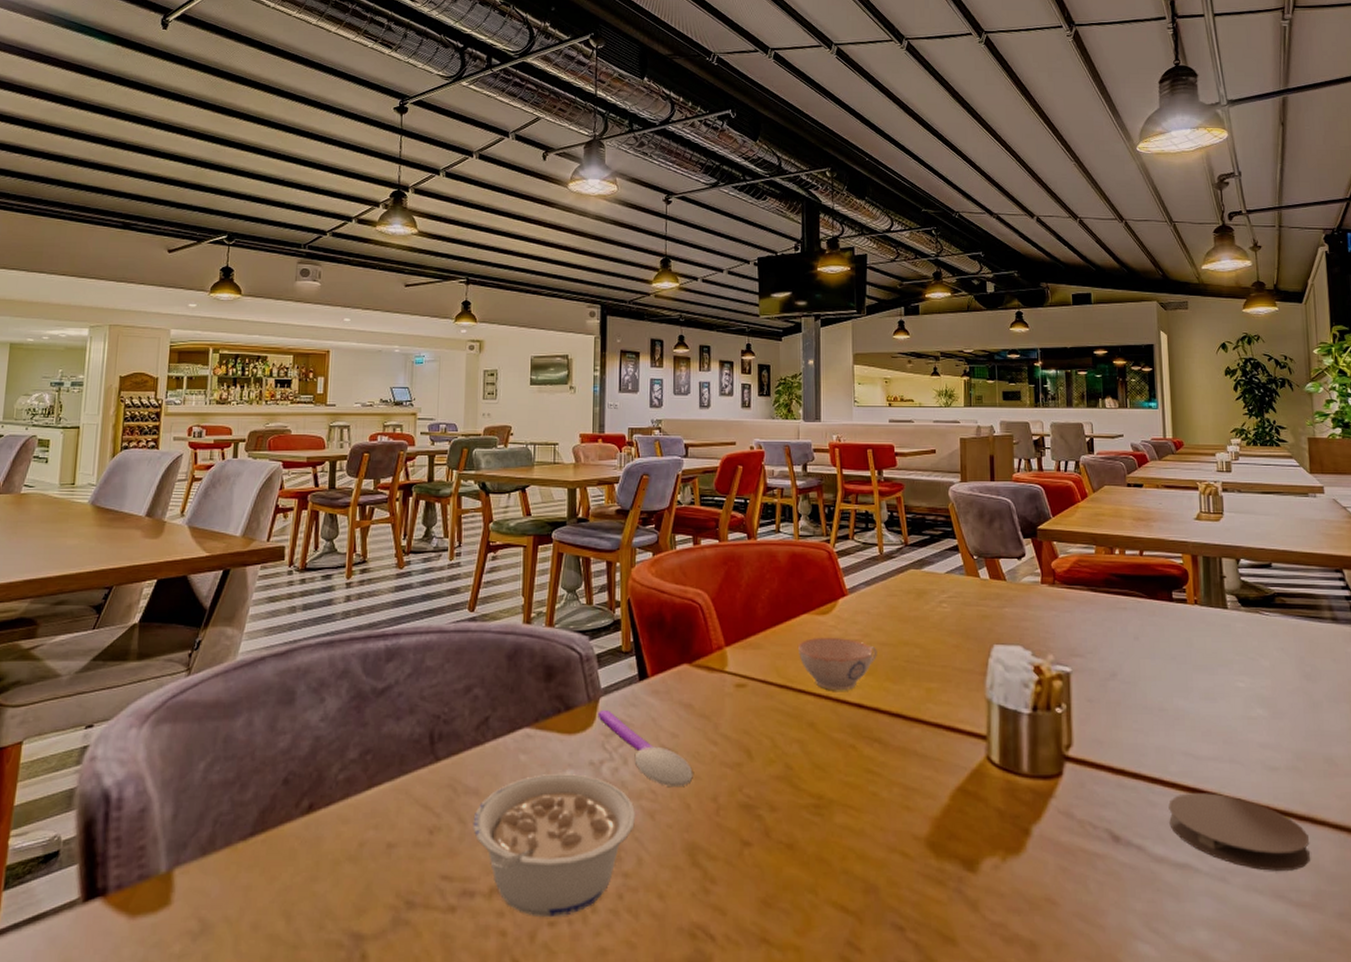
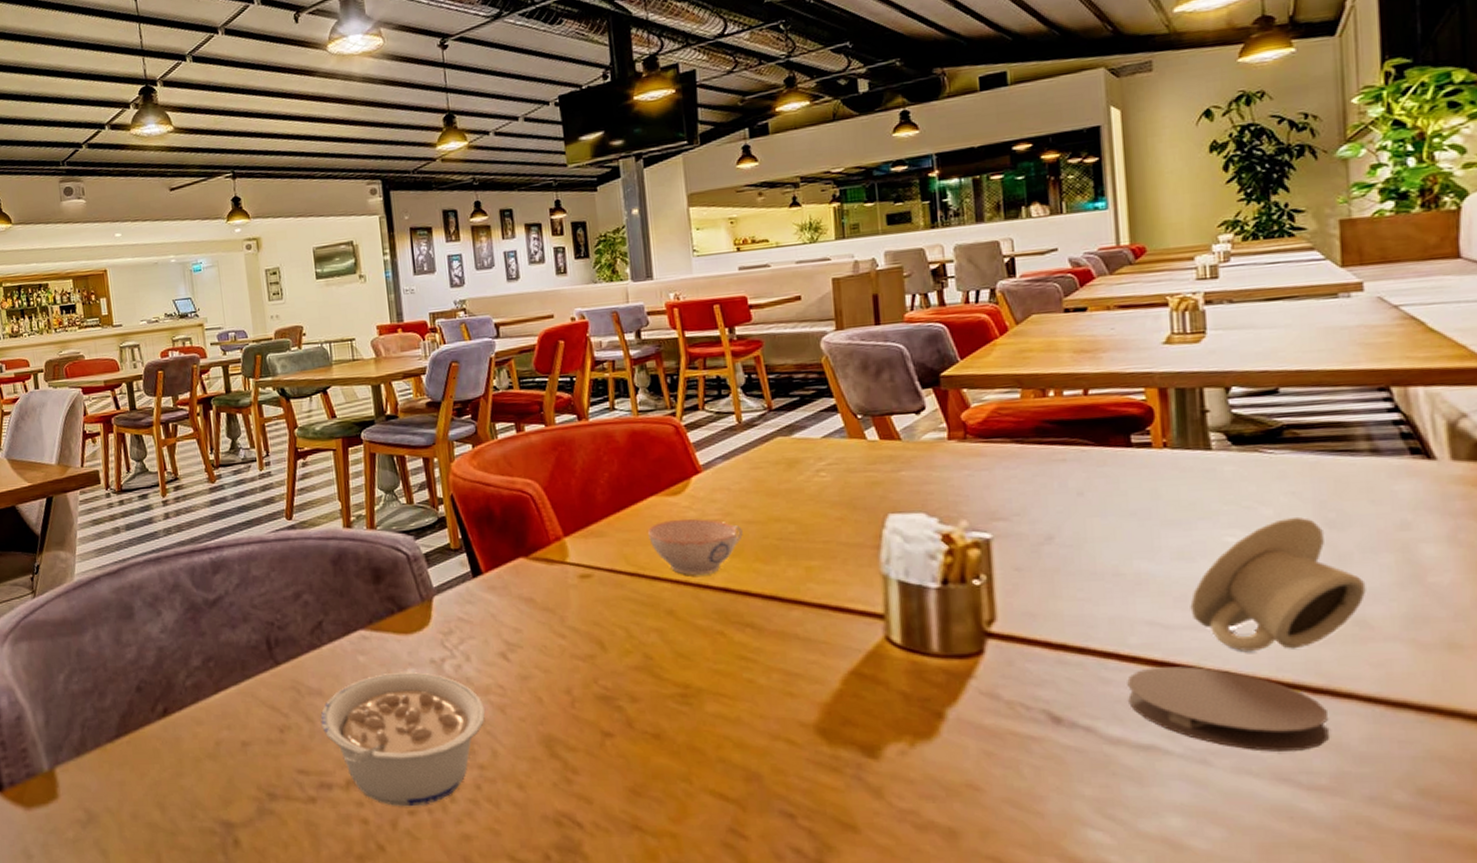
spoon: present [598,709,693,786] -> none [433,608,542,681]
cup: none [1213,668,1332,781] -> present [1190,516,1366,651]

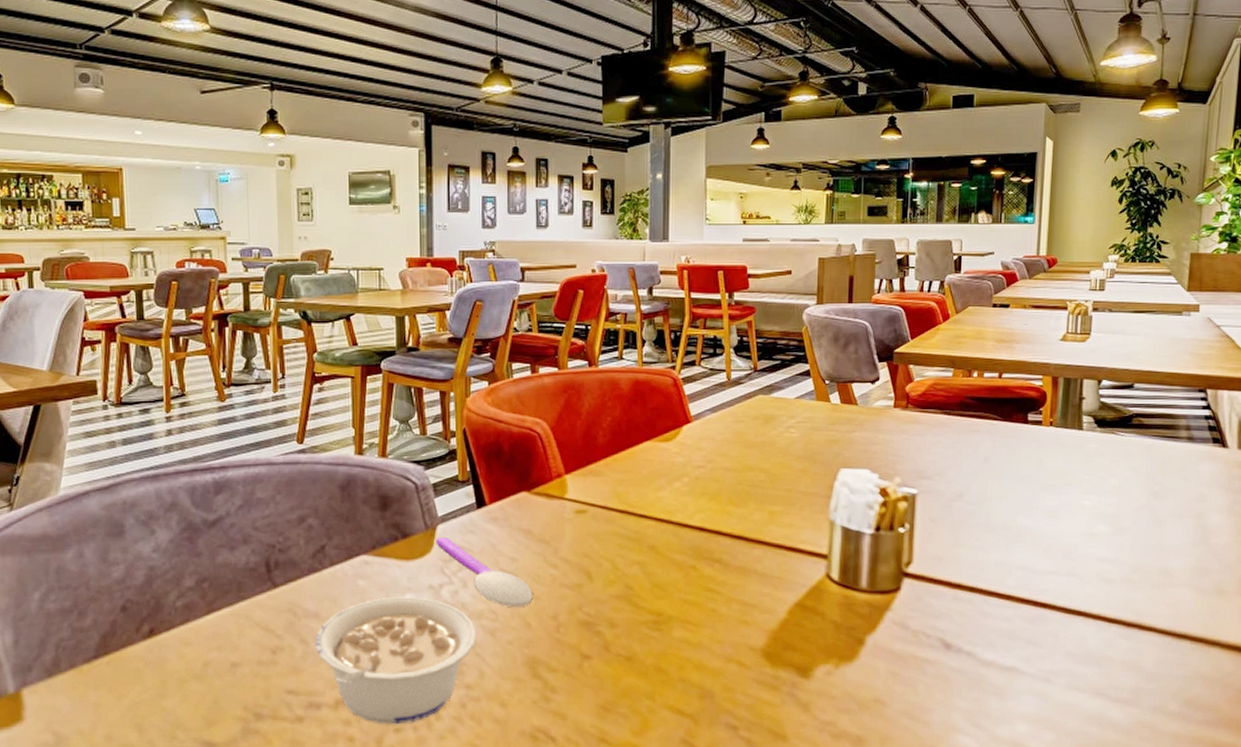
spoon: none [433,608,542,681] -> present [436,536,533,607]
teacup: present [648,518,743,576] -> none [640,463,721,515]
coaster: present [1127,666,1329,752] -> none [1001,604,1134,672]
cup: present [1190,516,1366,651] -> none [1053,487,1172,593]

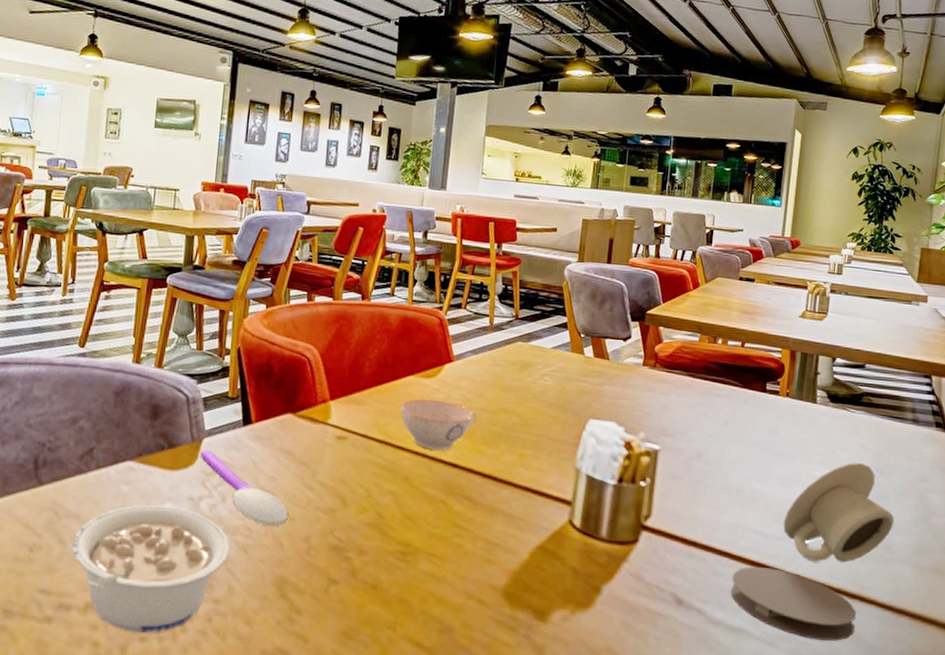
teacup: none [640,463,721,515] -> present [400,398,477,450]
coaster: none [1001,604,1134,672] -> present [730,566,856,641]
cup: none [1053,487,1172,593] -> present [783,462,895,563]

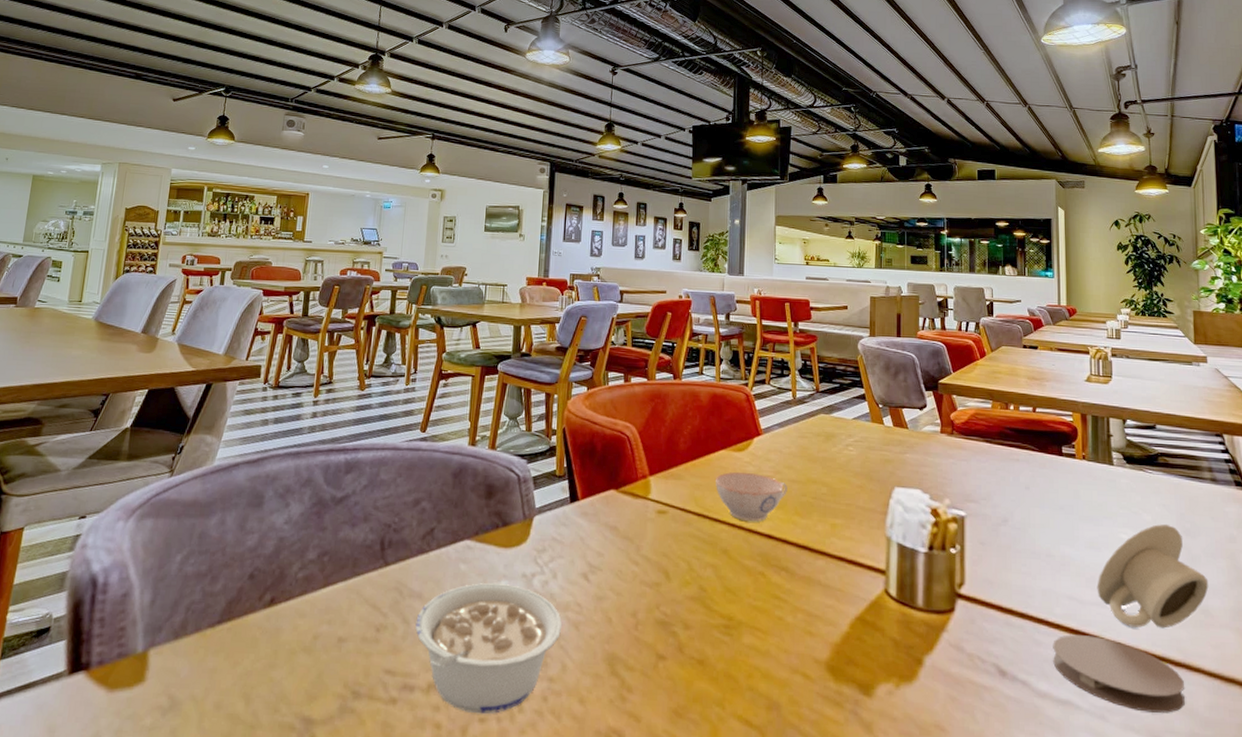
spoon: present [200,449,288,526] -> none [532,527,616,601]

